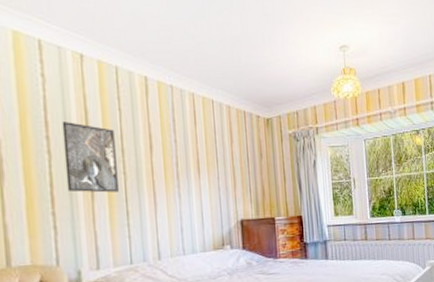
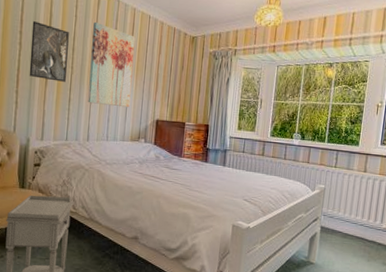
wall art: none [144,114,206,213] -> present [88,21,136,108]

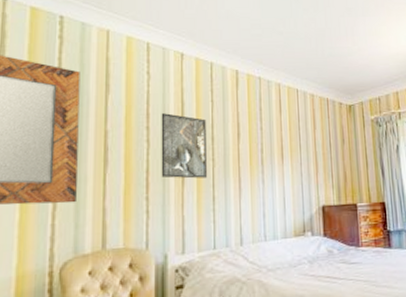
wall art: present [88,21,136,108] -> none [234,104,288,199]

